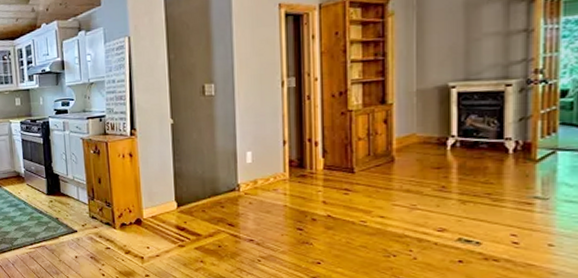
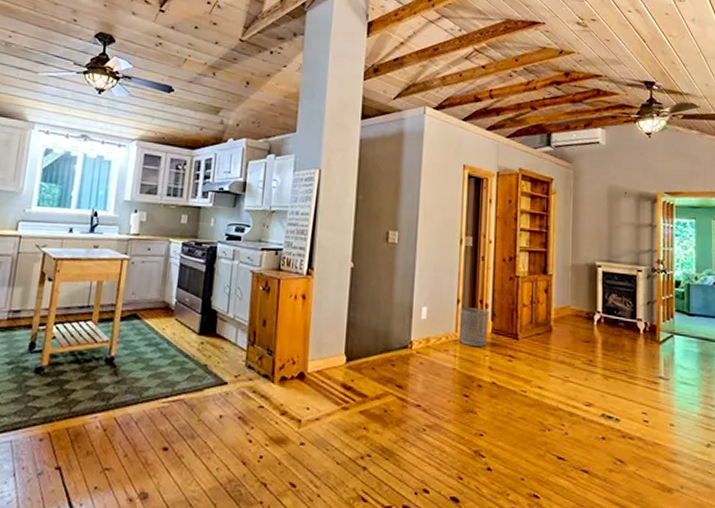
waste bin: none [286,147,320,184] -> present [459,307,489,347]

